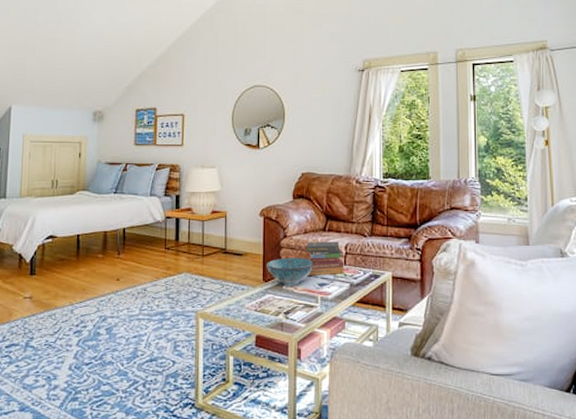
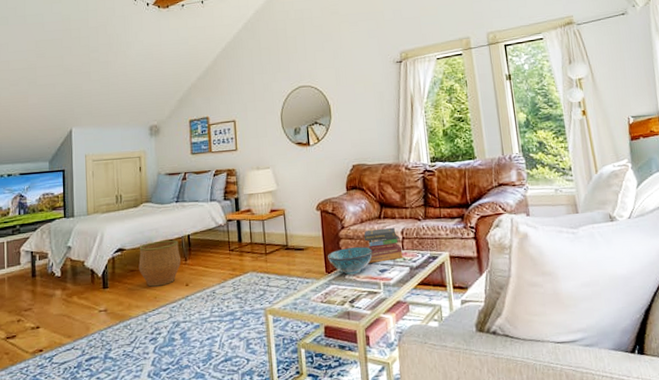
basket: none [69,231,114,278] -> present [138,239,181,287]

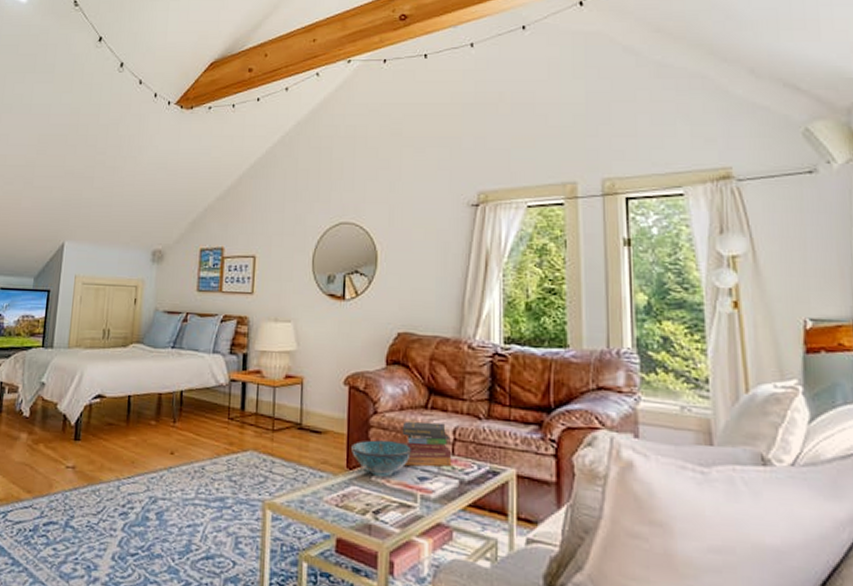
basket: present [138,239,181,287] -> none [118,392,169,449]

